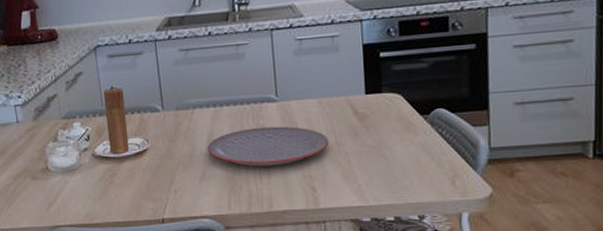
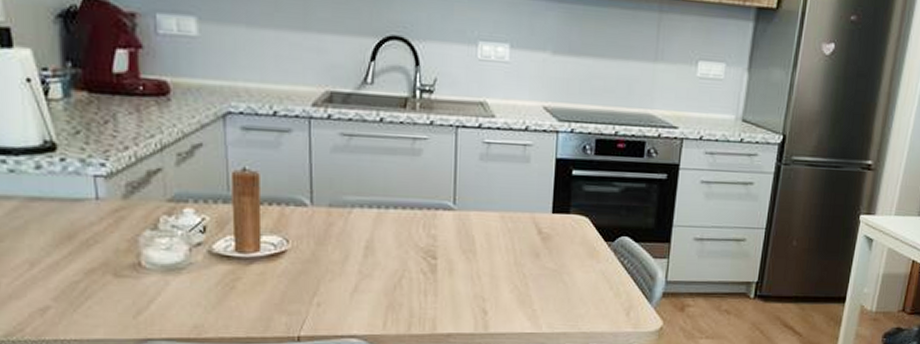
plate: present [208,126,329,167] -> none [365,237,508,283]

